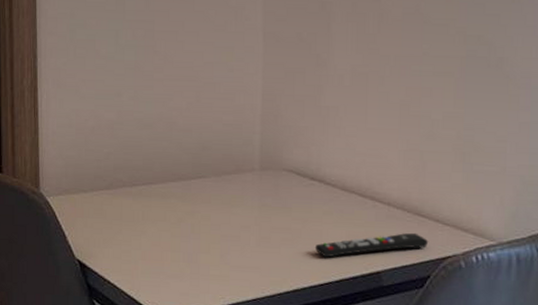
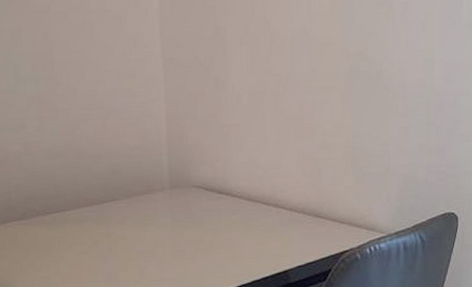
remote control: present [314,232,429,258] -> none [226,232,328,263]

